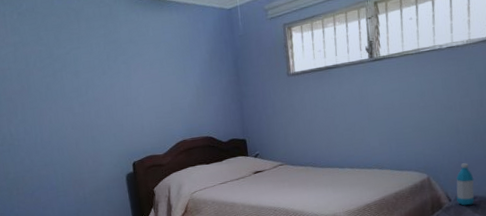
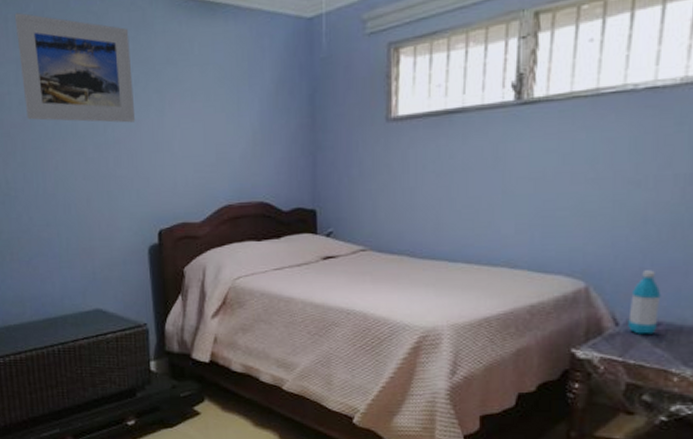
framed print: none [11,10,110,88] -> present [14,13,136,123]

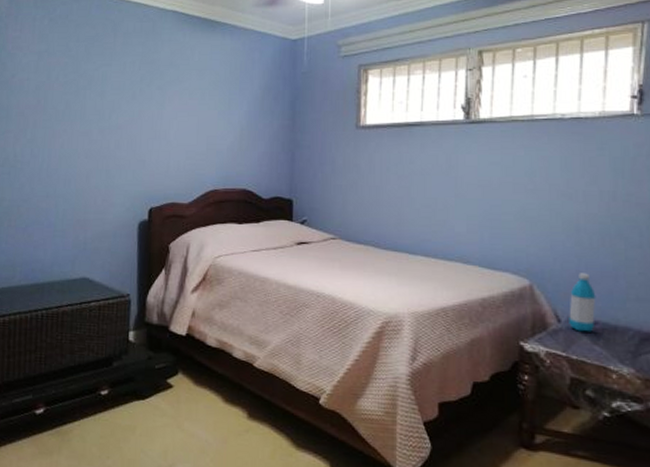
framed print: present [14,13,136,123] -> none [41,15,140,112]

